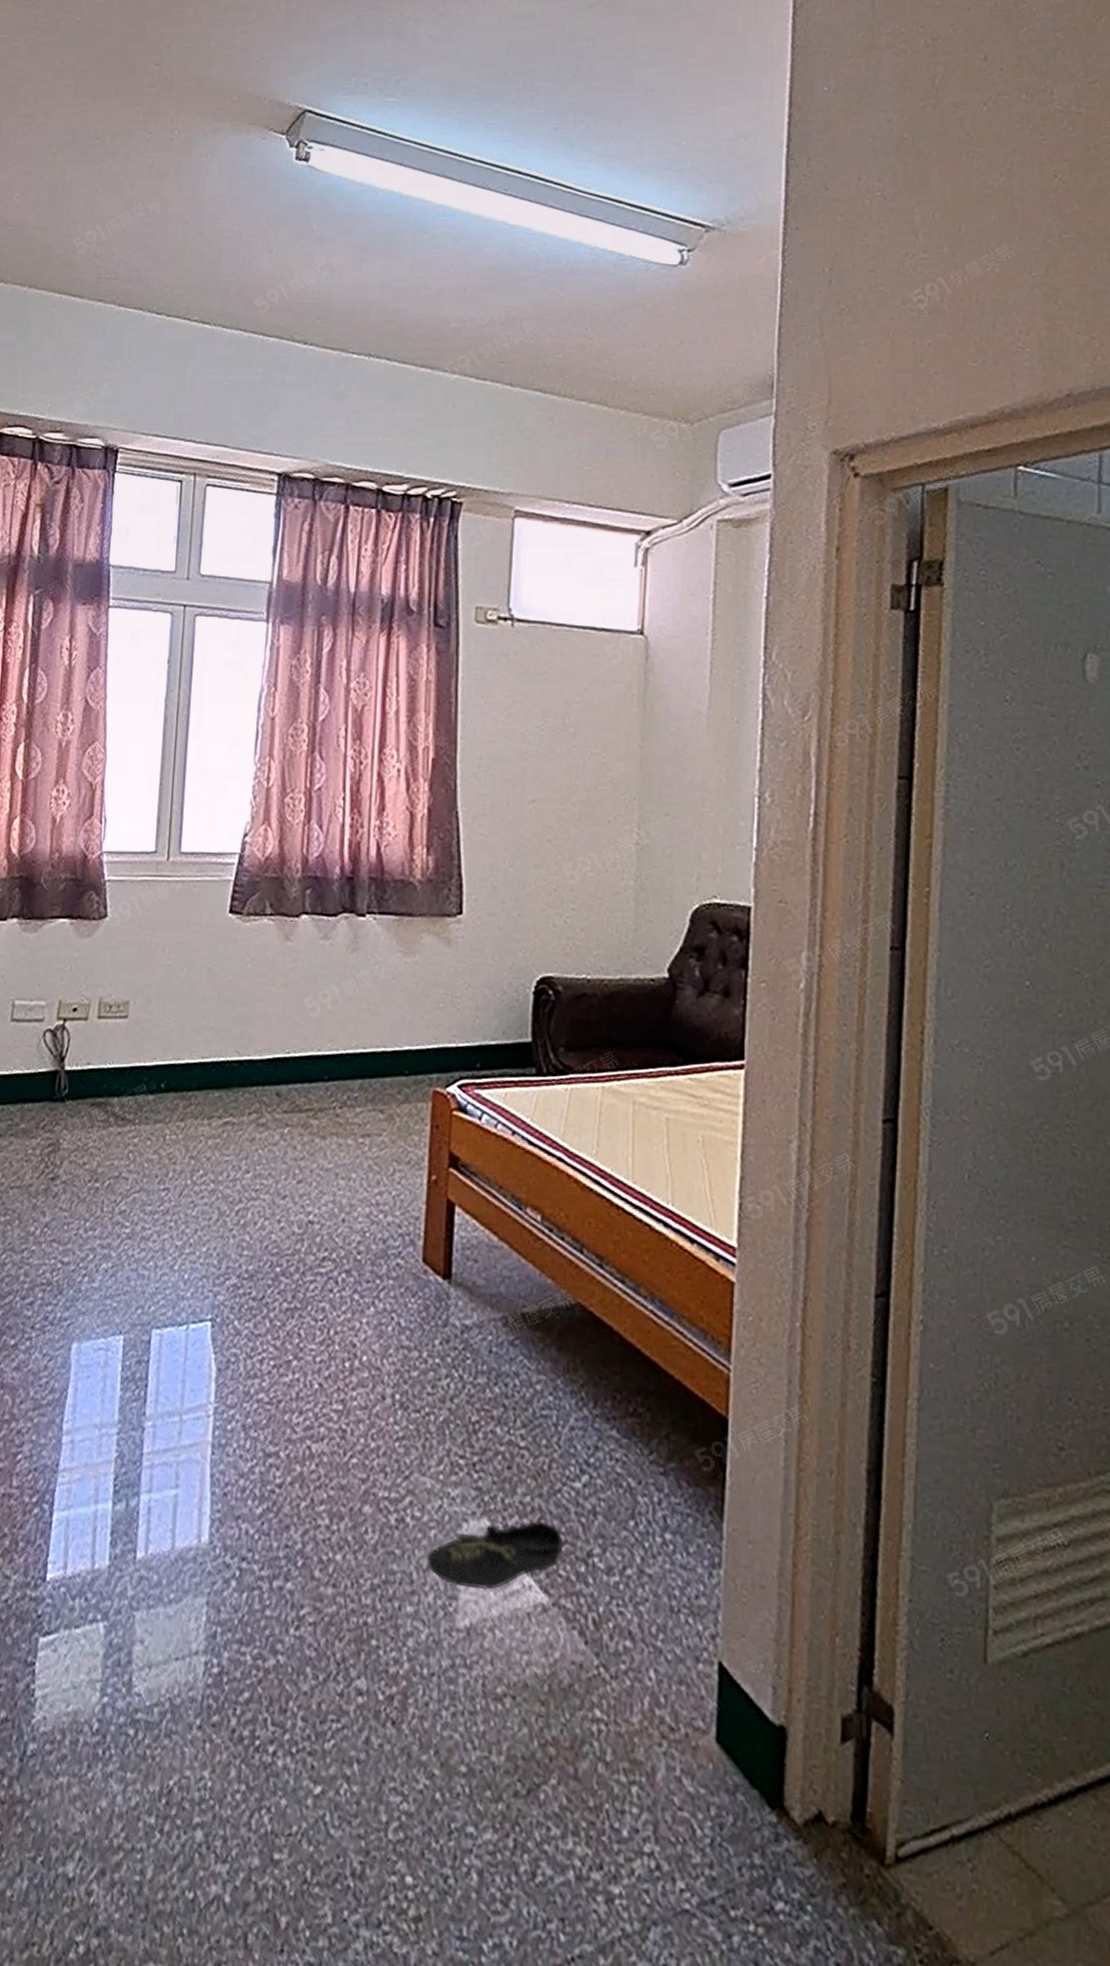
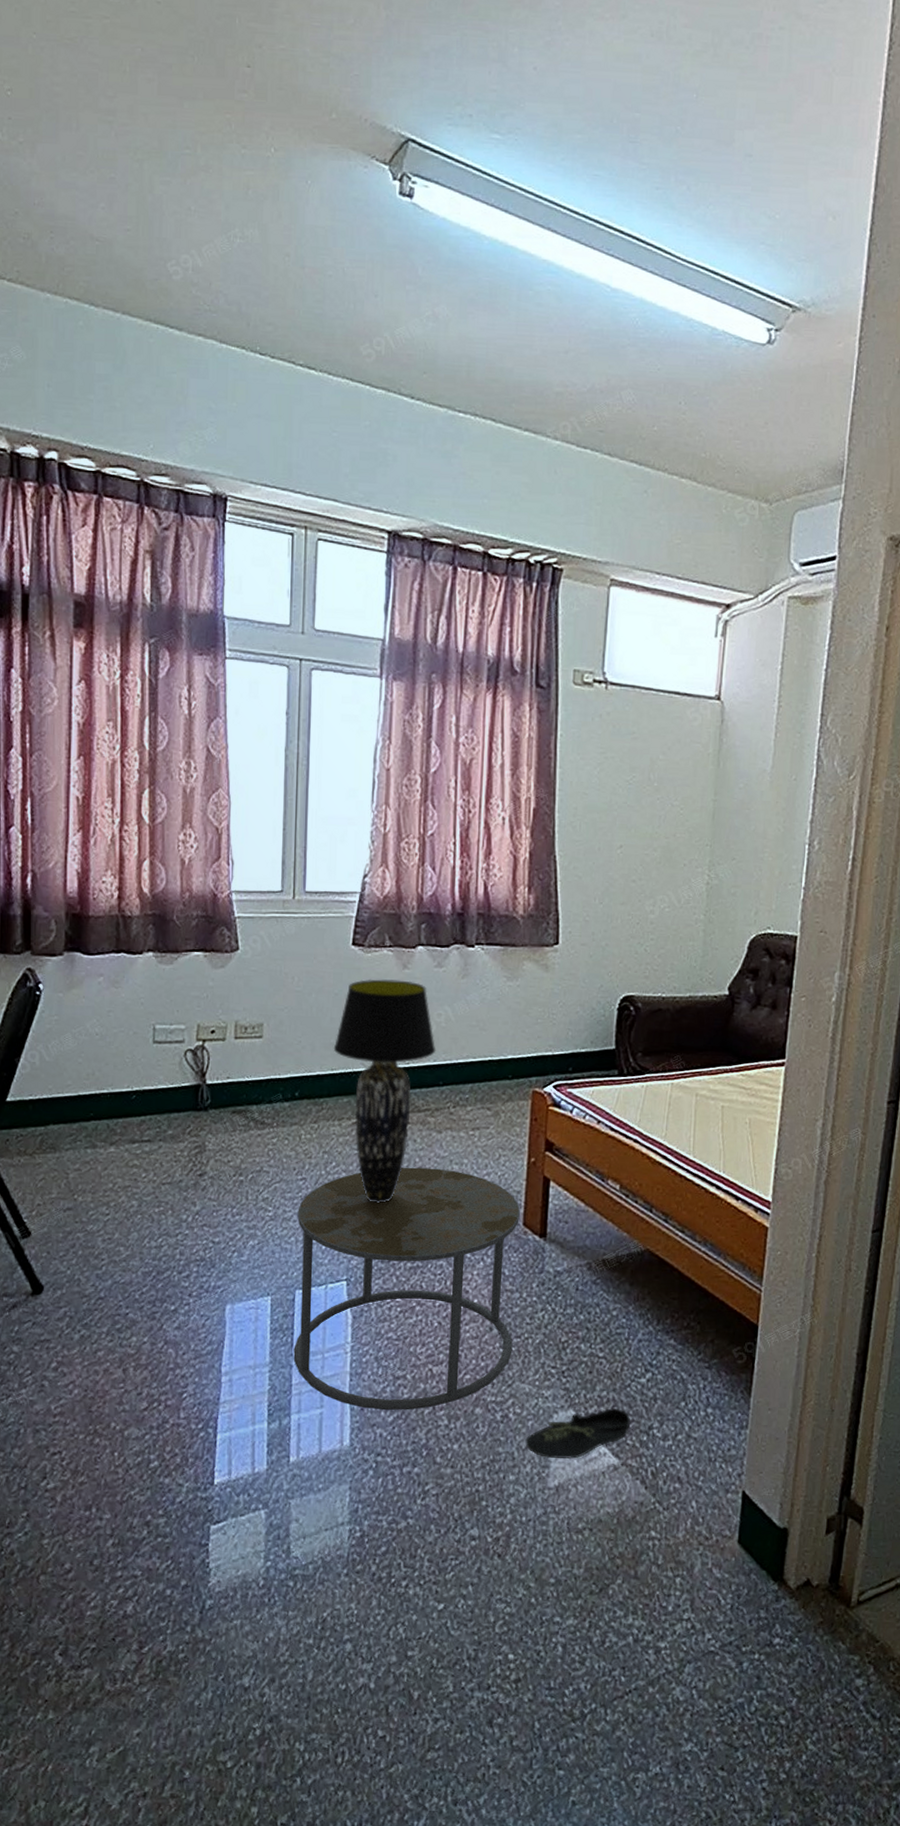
side table: none [146,1179,419,1501] -> present [293,1167,520,1410]
table lamp: none [205,952,321,1224] -> present [333,979,436,1203]

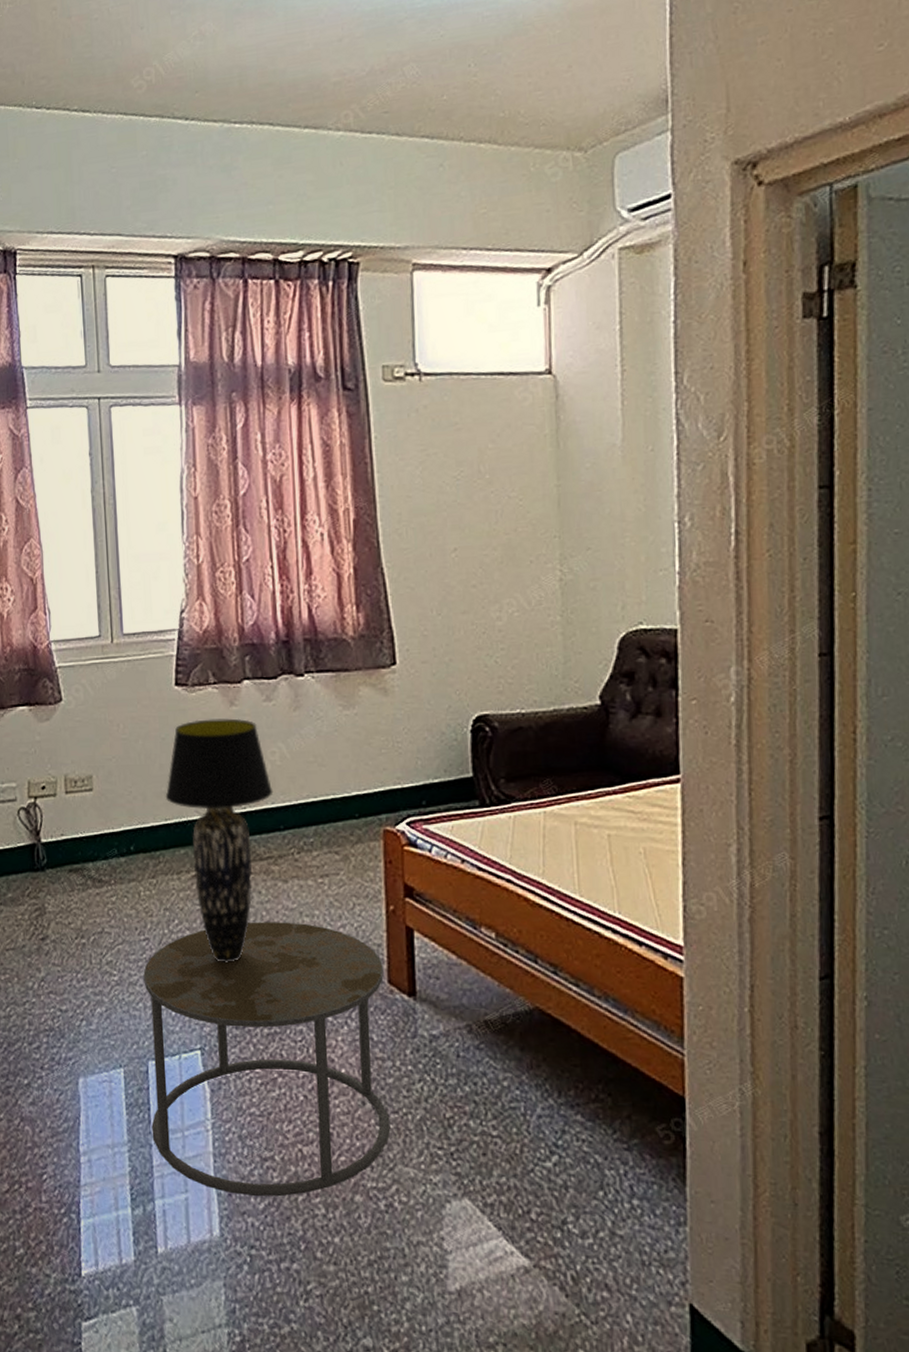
shoe: present [525,1408,631,1459] -> none [416,1198,540,1258]

